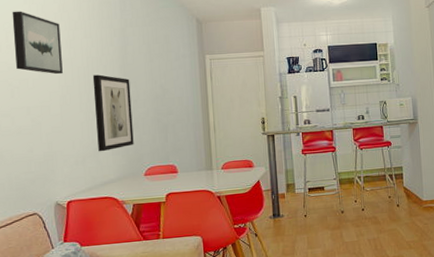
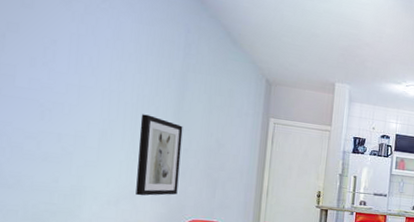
wall art: present [12,11,63,75] -> none [52,26,111,106]

